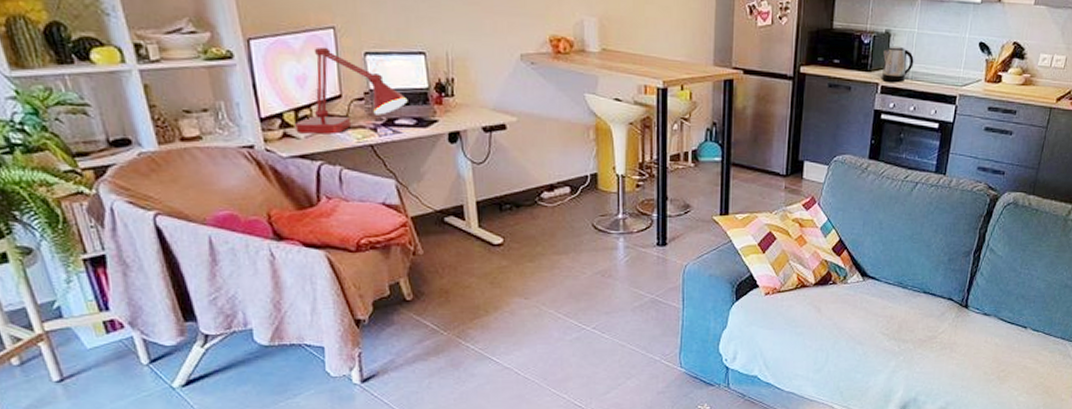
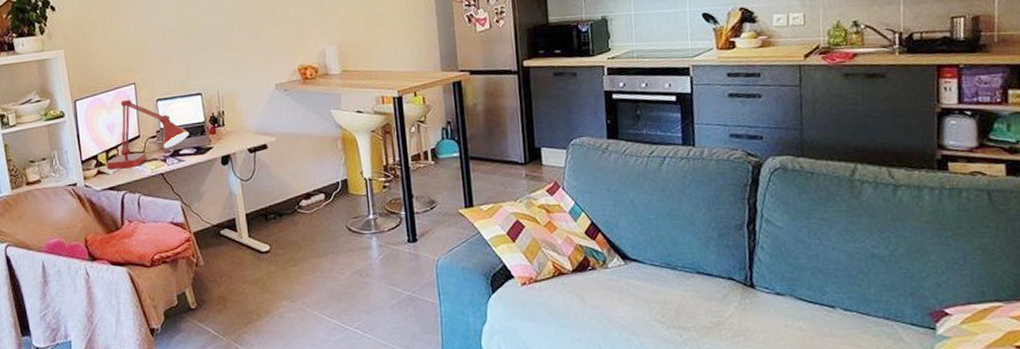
kettle: present [881,45,914,83] -> none [603,29,637,64]

